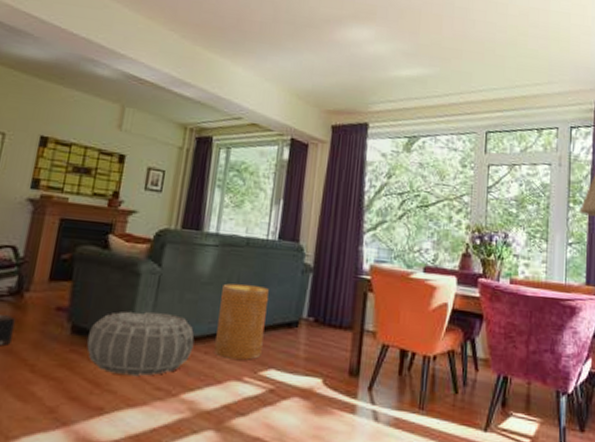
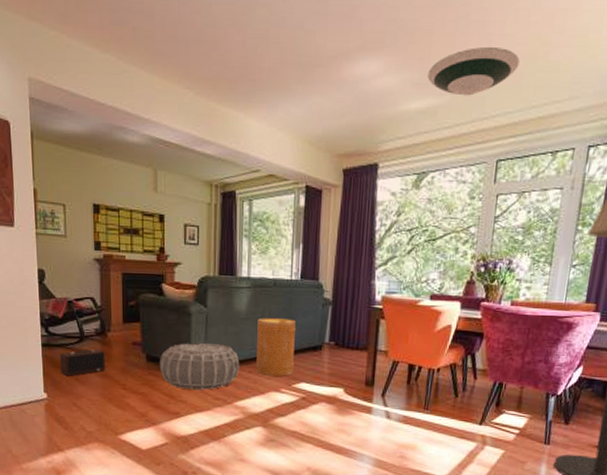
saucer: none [417,29,501,71] -> present [428,47,520,96]

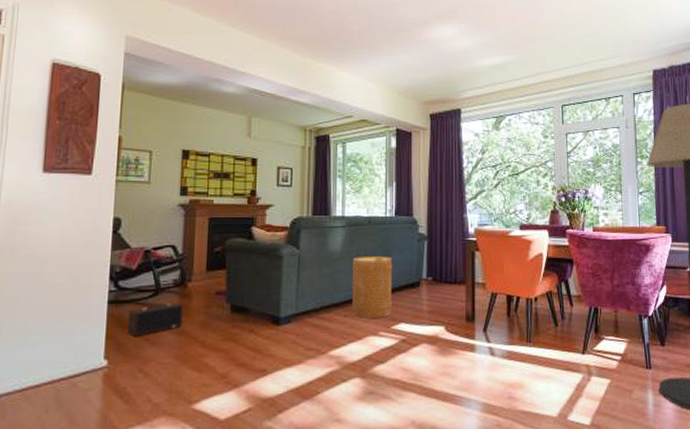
air purifier: present [160,342,240,391] -> none [246,286,335,342]
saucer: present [428,47,520,96] -> none [496,19,568,55]

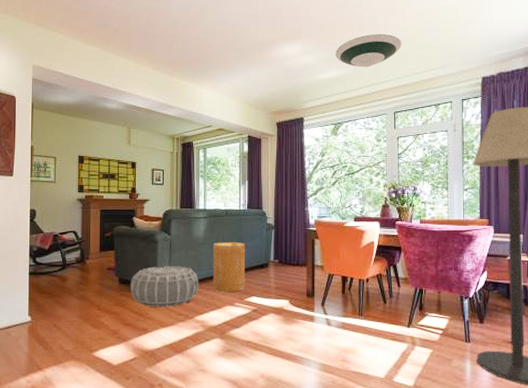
speaker: present [128,302,183,336] -> none [44,275,83,300]
air purifier: none [246,286,335,342] -> present [131,265,199,308]
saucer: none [496,19,568,55] -> present [335,34,402,68]

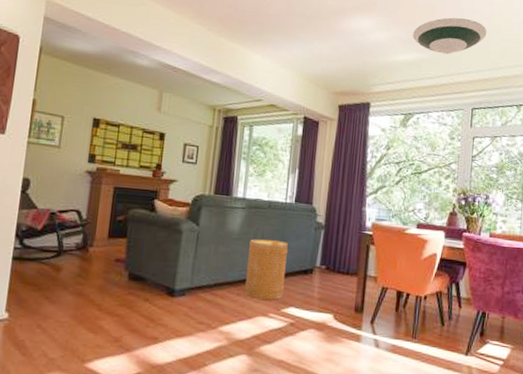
air purifier: present [131,265,199,308] -> none [142,261,228,314]

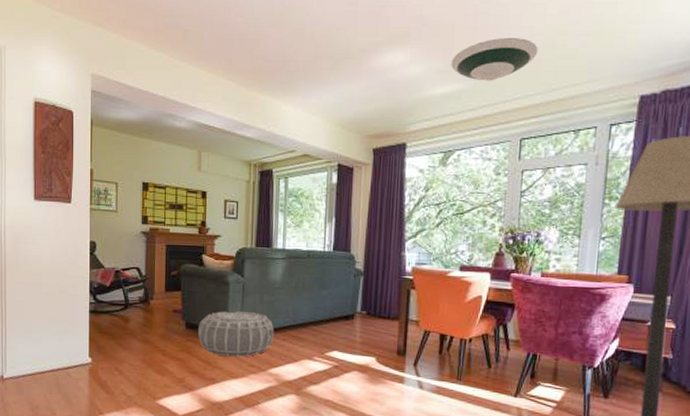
air purifier: none [142,261,228,314] -> present [198,310,274,358]
basket: present [244,239,288,300] -> none [289,287,329,345]

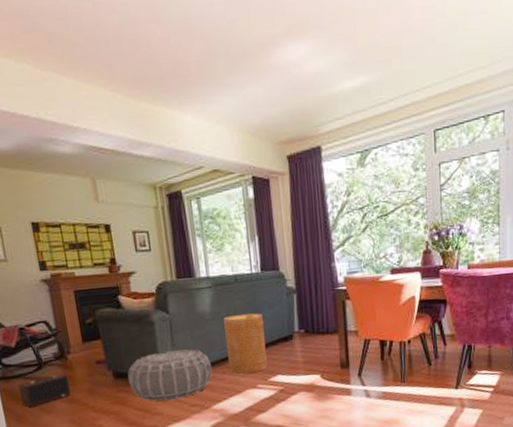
speaker: none [106,316,147,342] -> present [19,374,71,407]
basket: none [289,287,329,345] -> present [223,313,268,374]
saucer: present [451,38,538,81] -> none [356,20,441,71]

